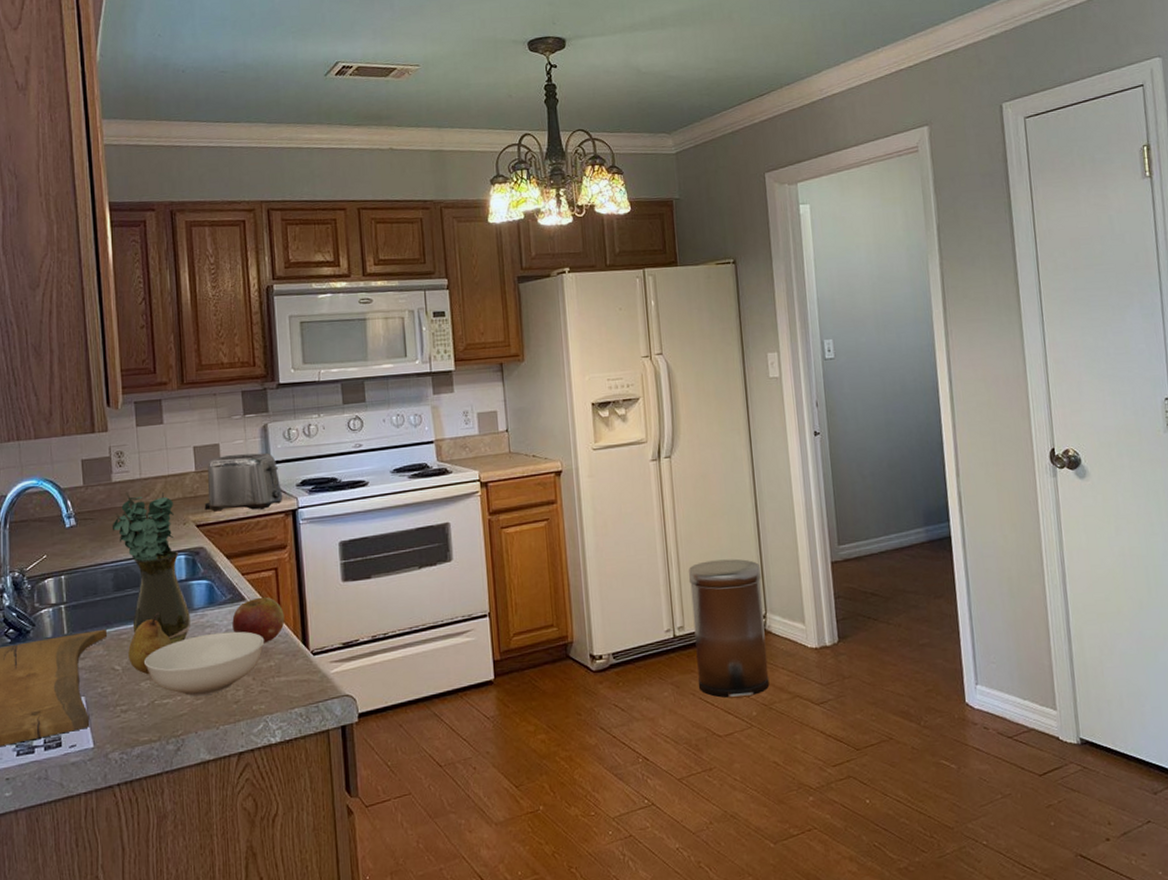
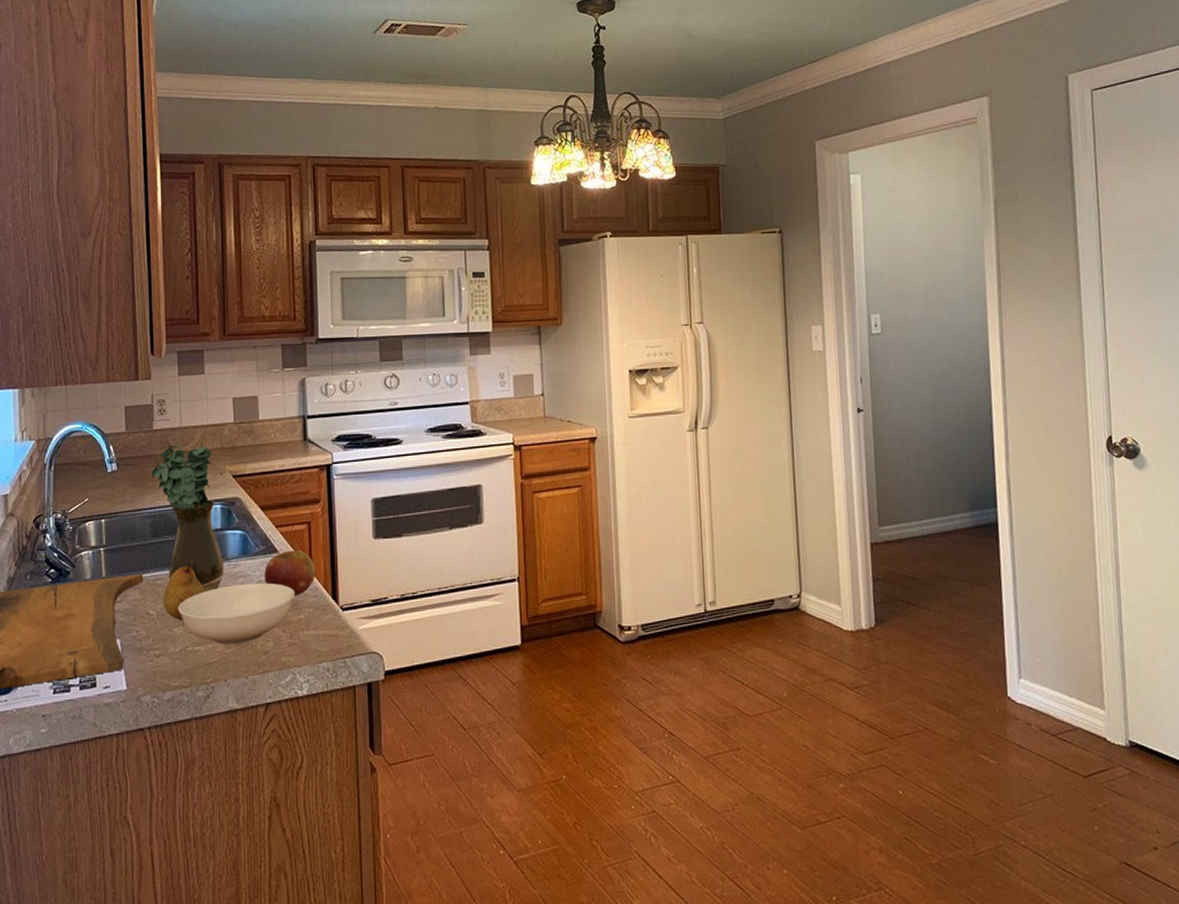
toaster: present [204,452,283,512] -> none [241,407,318,464]
pedal bin: present [688,558,770,698] -> none [721,535,802,678]

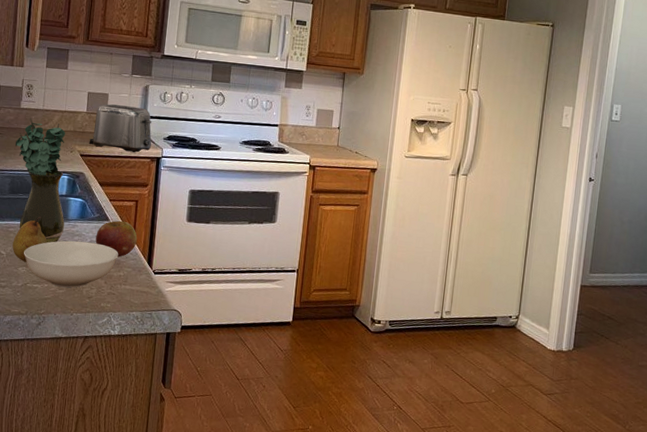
toaster: none [241,407,318,464] -> present [89,104,152,153]

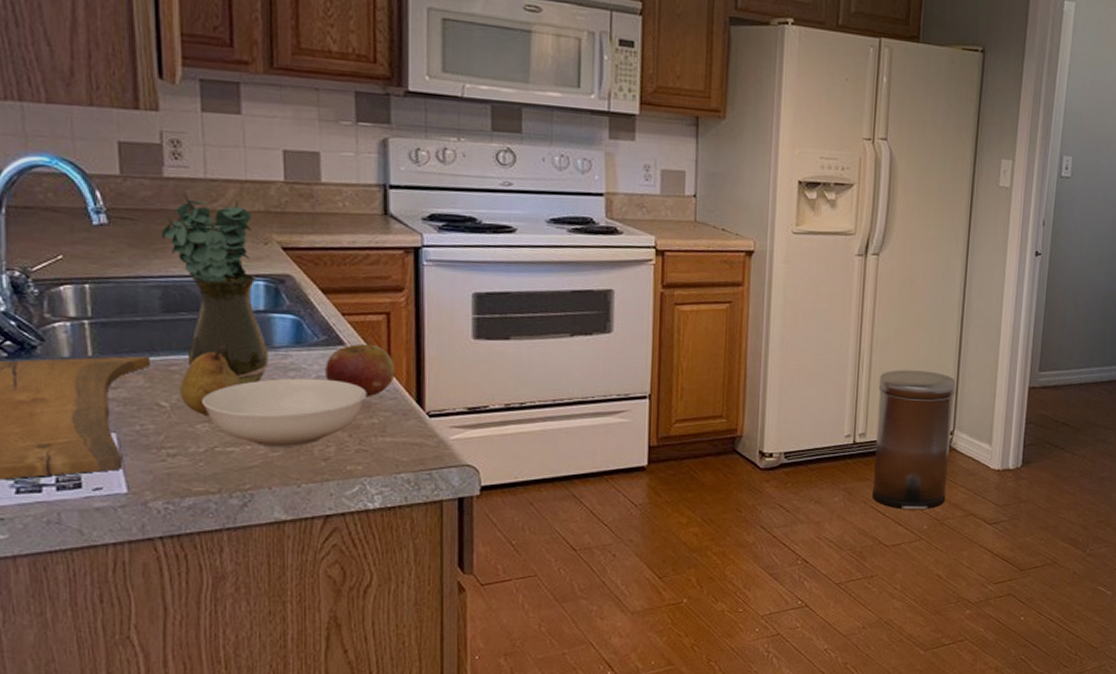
toaster: present [89,104,152,153] -> none [295,168,404,242]
pedal bin: none [453,264,523,378] -> present [873,369,956,510]

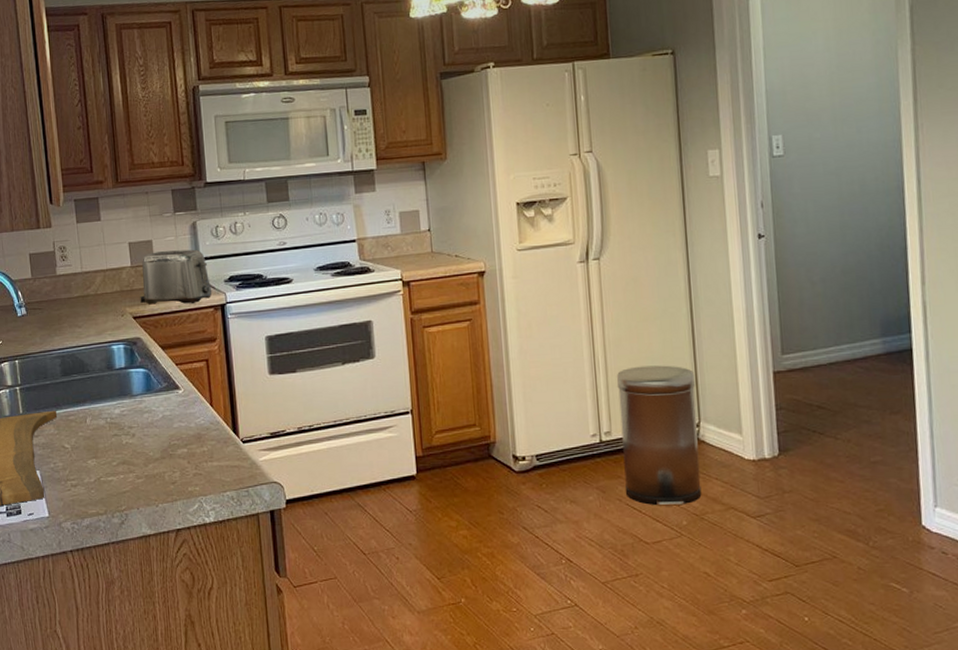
vase: present [161,192,268,385] -> none [58,284,130,427]
fruit: present [180,345,241,417] -> none [76,397,114,454]
bowl: present [202,378,367,448] -> none [90,417,198,476]
toaster: none [295,168,404,242] -> present [140,249,212,305]
fruit: present [325,343,395,397] -> none [168,386,216,430]

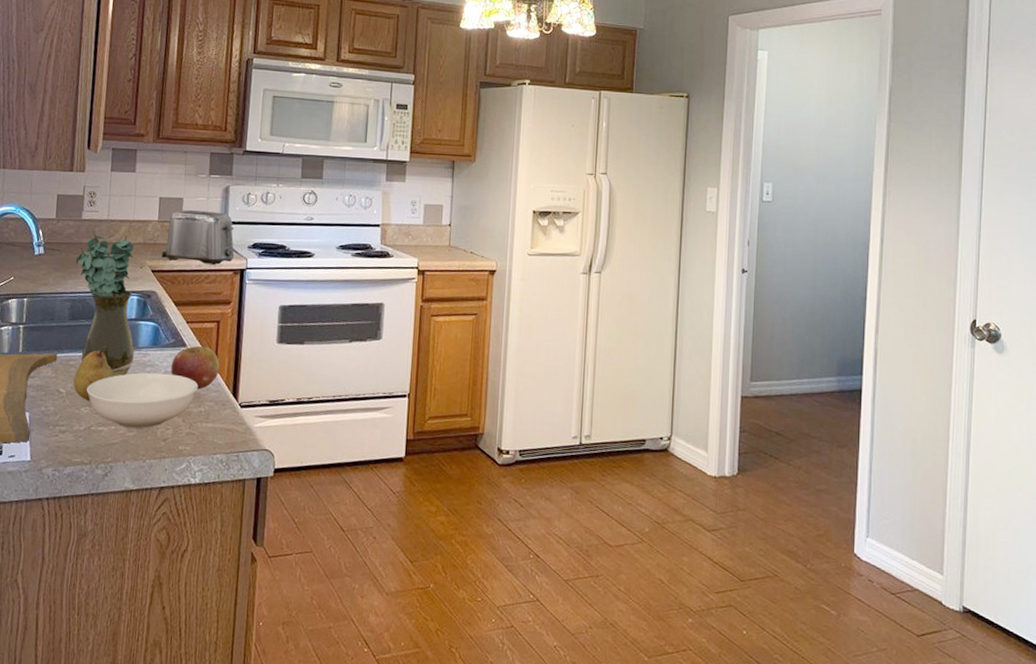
vase: none [58,284,130,427] -> present [75,230,135,377]
fruit: none [76,397,114,454] -> present [73,345,114,402]
bowl: none [90,417,198,476] -> present [87,372,199,430]
fruit: none [168,386,216,430] -> present [171,346,220,390]
pedal bin: present [616,365,702,506] -> none [597,376,673,513]

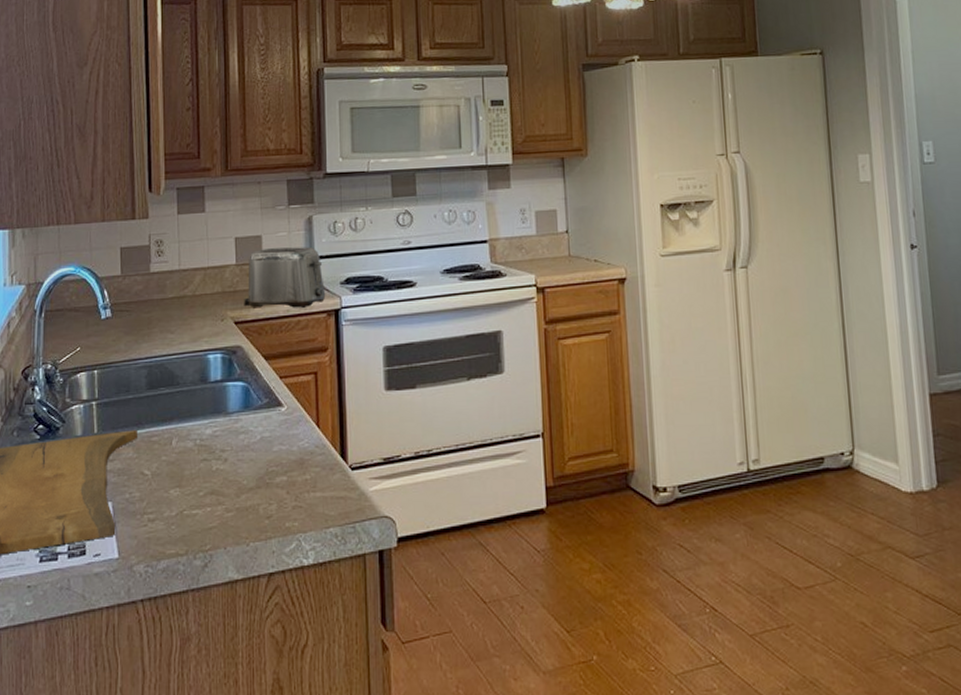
fruit: present [73,345,114,402] -> none [159,414,203,482]
vase: present [75,230,135,377] -> none [148,283,224,450]
bowl: present [87,372,199,430] -> none [175,439,301,509]
fruit: present [171,346,220,390] -> none [268,403,323,454]

